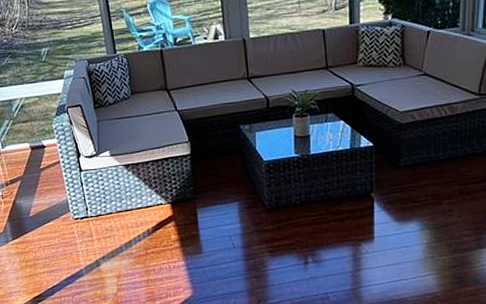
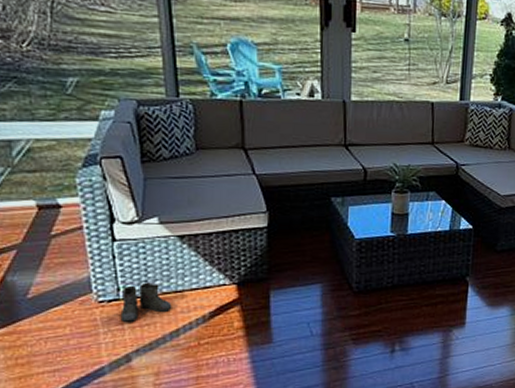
boots: none [85,203,125,236] -> present [113,282,172,323]

